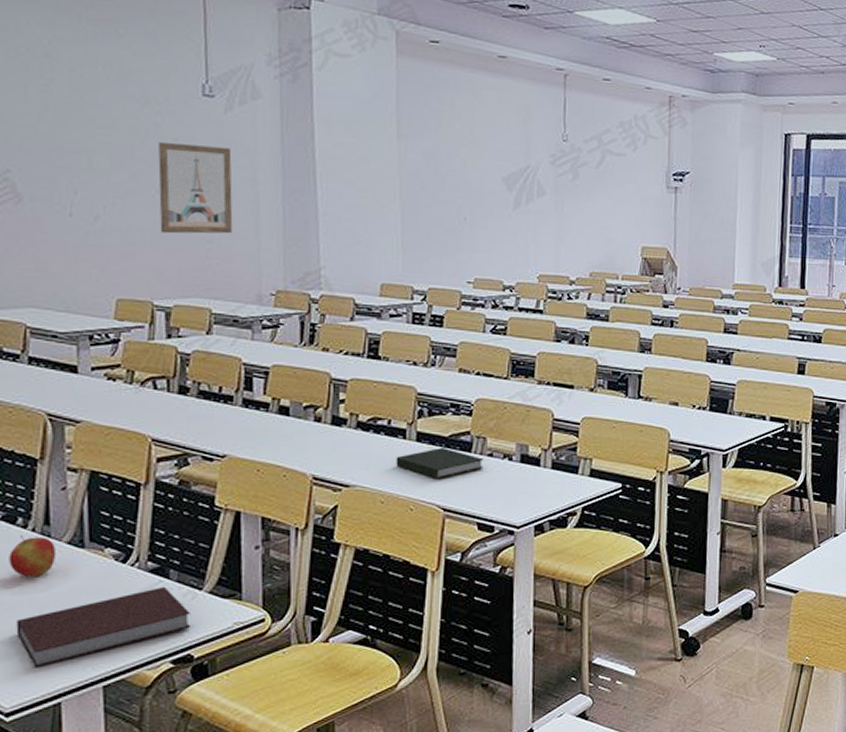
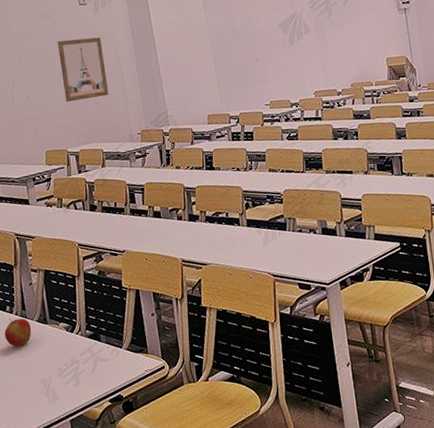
notebook: present [16,586,191,667] -> none [14,347,119,409]
book: present [396,448,484,478] -> none [235,229,297,253]

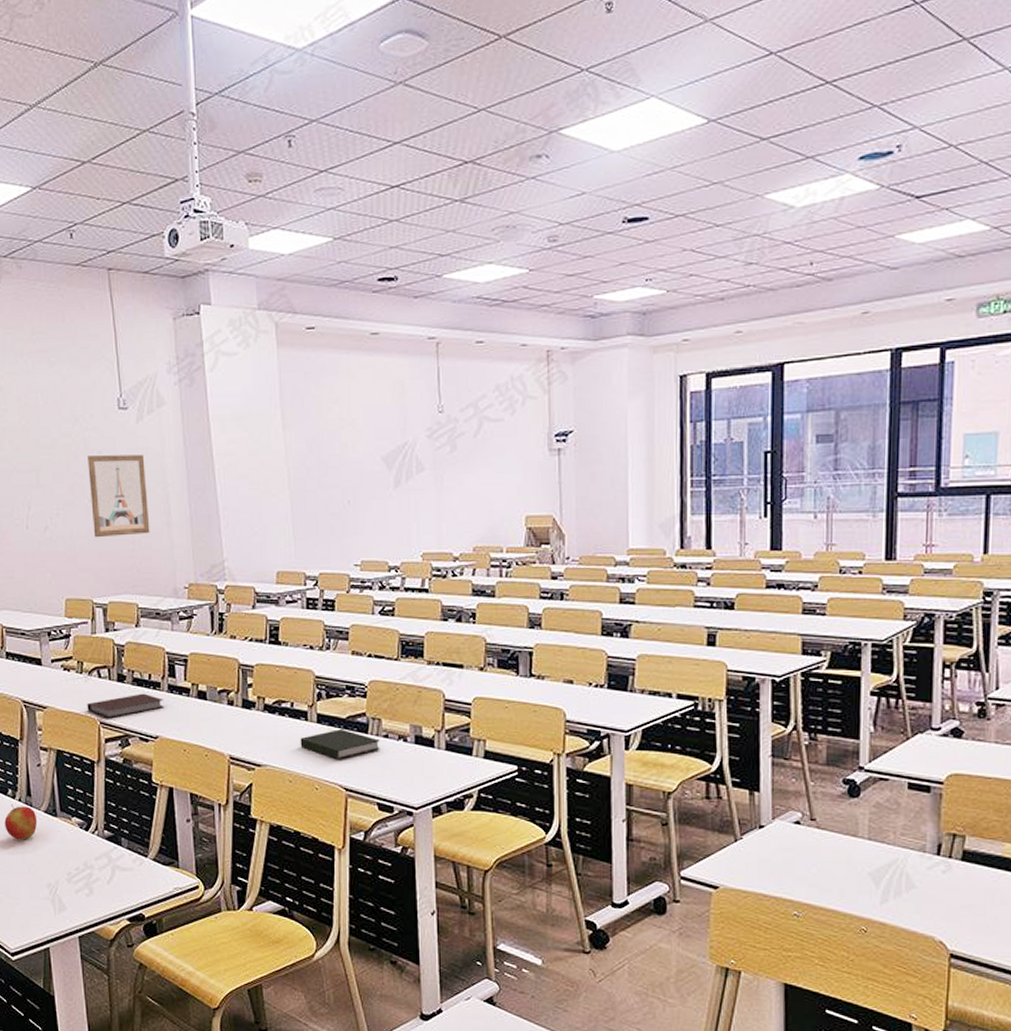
notebook: none [67,218,128,241] -> present [87,693,164,719]
book: none [235,229,297,253] -> present [300,729,380,759]

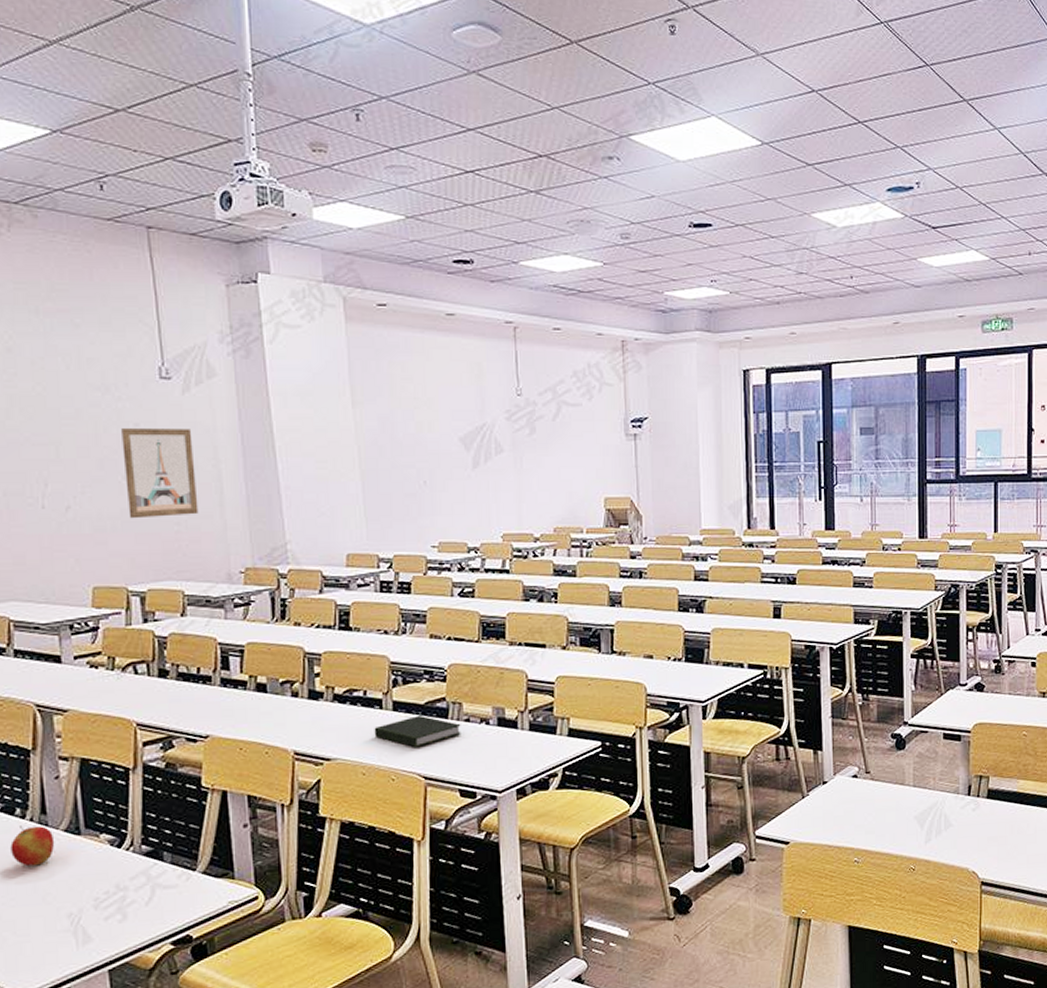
notebook: present [87,693,164,719] -> none [120,689,216,720]

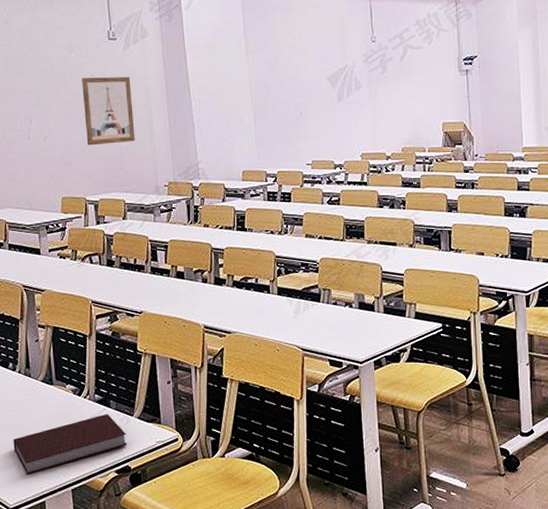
apple: present [10,826,55,867] -> none [5,376,35,407]
notebook: none [22,868,188,954] -> present [13,413,128,474]
book: present [374,716,461,747] -> none [264,299,330,324]

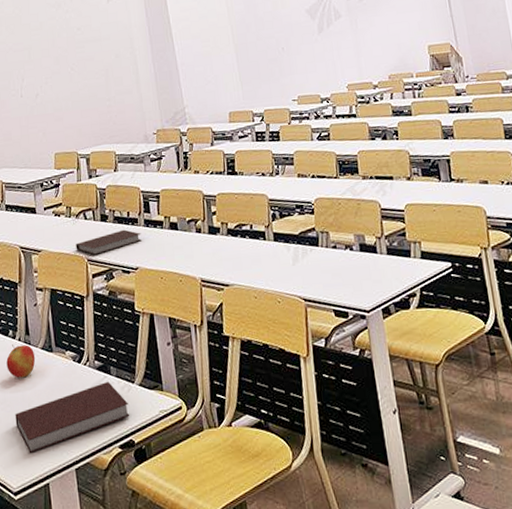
apple: none [5,376,35,407] -> present [6,344,36,378]
notebook: none [80,275,148,298] -> present [76,229,142,256]
wall art: present [82,77,135,146] -> none [69,27,123,99]

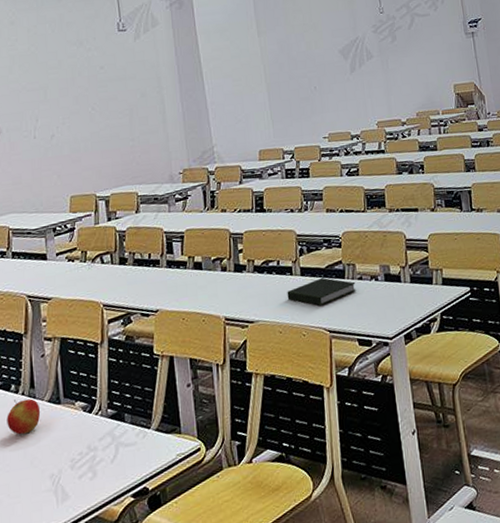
notebook: present [15,381,130,453] -> none [15,429,145,513]
notebook: present [76,229,142,256] -> none [90,272,163,301]
book: none [261,245,331,272] -> present [287,278,356,305]

